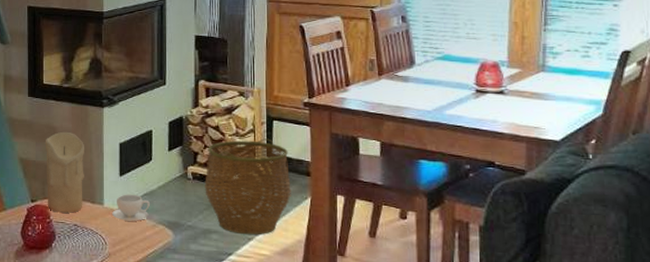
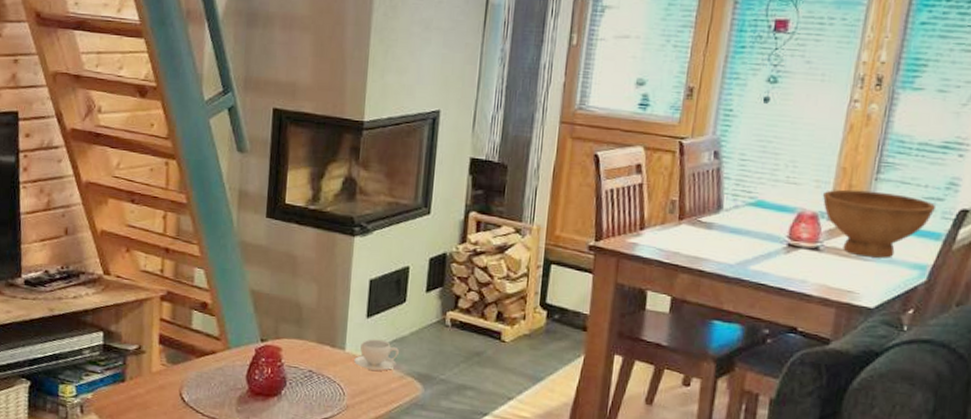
candle: present [45,131,84,213] -> none [279,261,328,357]
basket: present [205,138,291,235] -> none [463,284,564,395]
bowl: none [500,40,601,97] -> present [822,189,937,258]

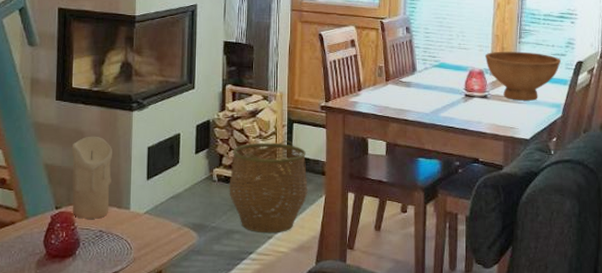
candle: none [279,261,328,357] -> present [71,136,112,219]
teacup: present [354,338,399,371] -> none [138,198,176,225]
basket: none [463,284,564,395] -> present [229,140,308,234]

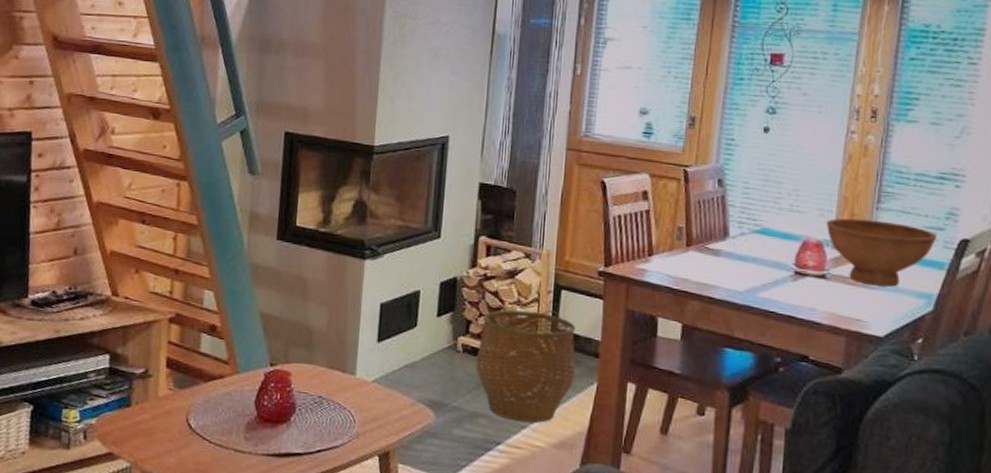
candle: present [71,136,112,219] -> none [288,284,339,382]

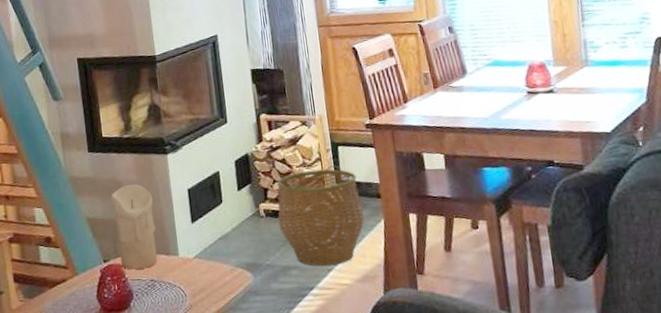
candle: none [288,284,339,382] -> present [110,184,158,270]
bowl: present [825,218,938,287] -> none [544,34,637,91]

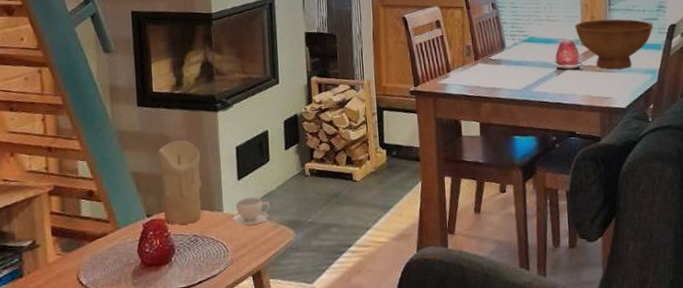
teacup: none [188,240,226,269] -> present [232,197,270,225]
basket: present [277,165,365,266] -> none [322,128,404,225]
bowl: none [544,34,637,91] -> present [574,19,654,70]

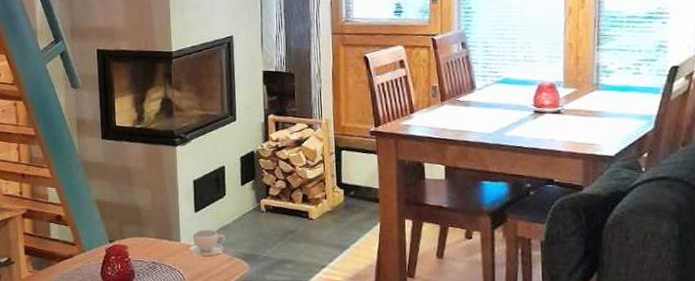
candle: present [158,140,202,225] -> none [120,171,160,251]
bowl: present [574,19,654,70] -> none [555,59,652,114]

